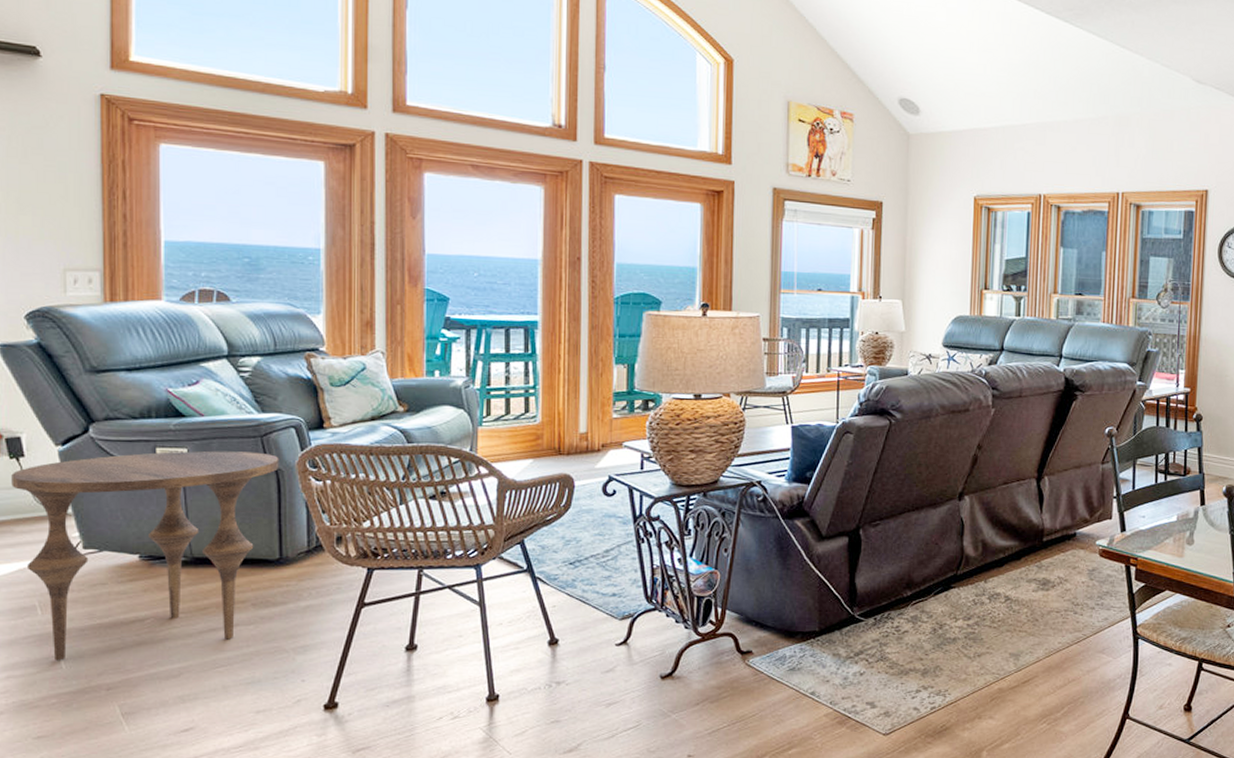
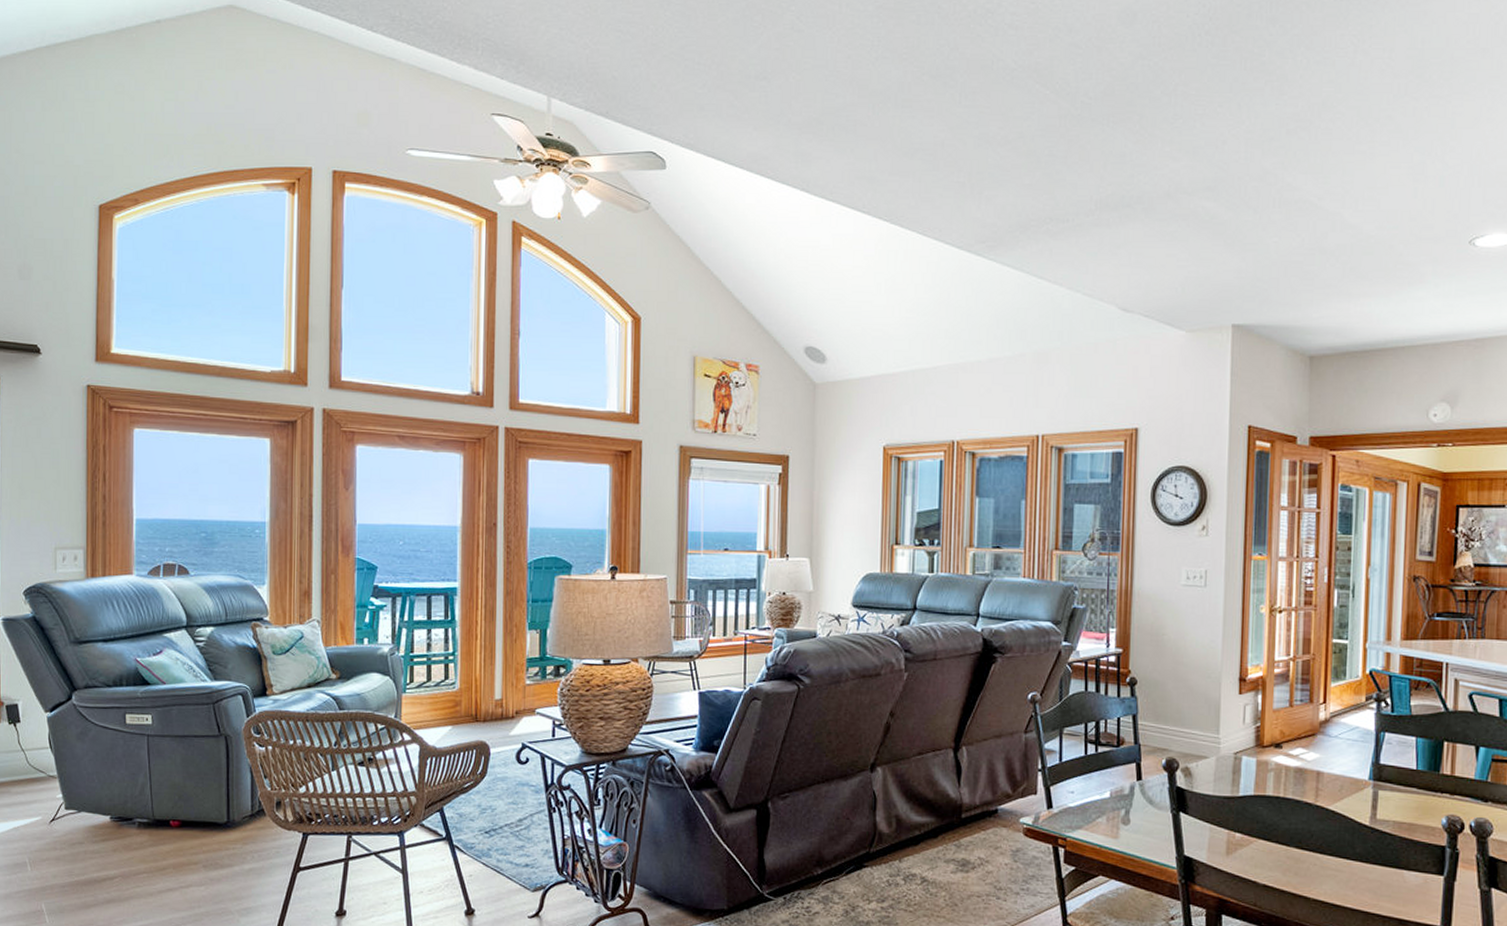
side table: present [11,450,279,660] -> none [10,717,228,915]

